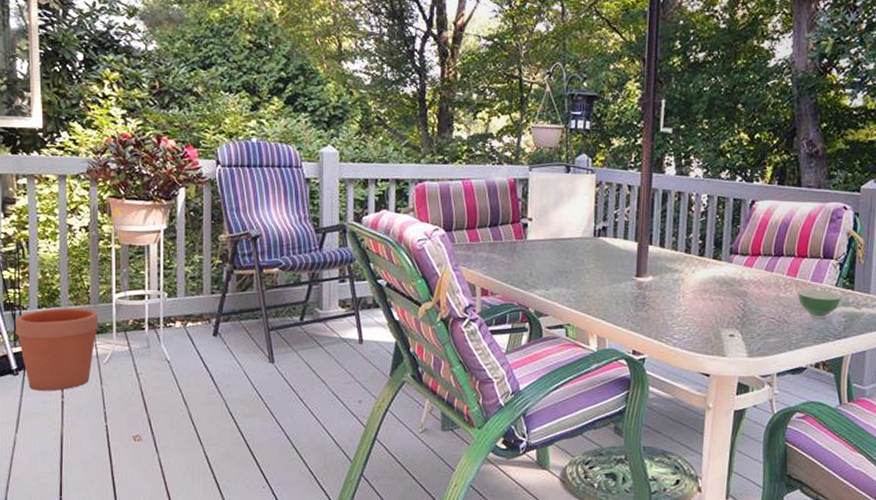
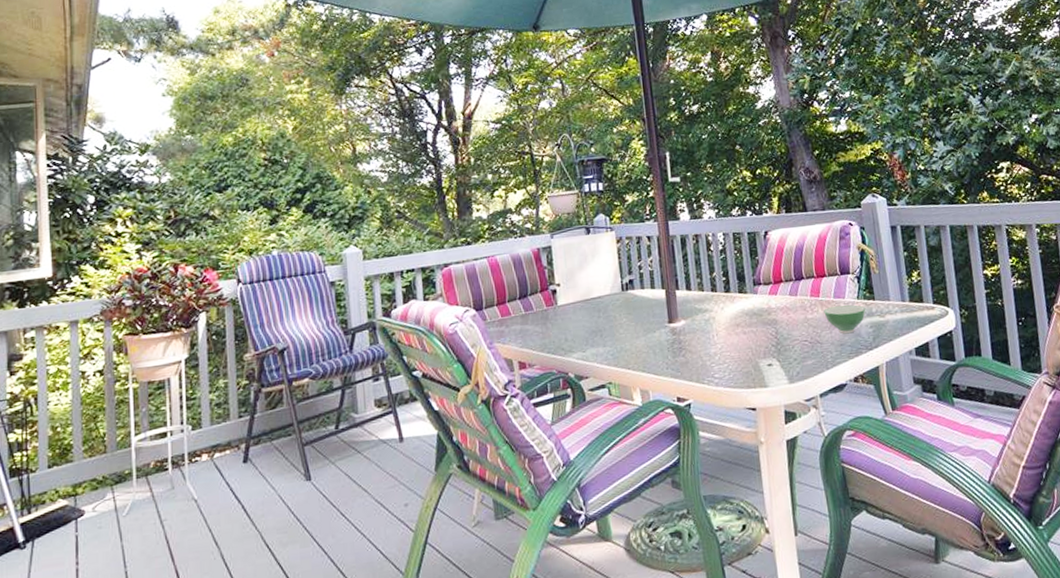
flowerpot: present [15,308,99,392] -> none [23,458,117,562]

